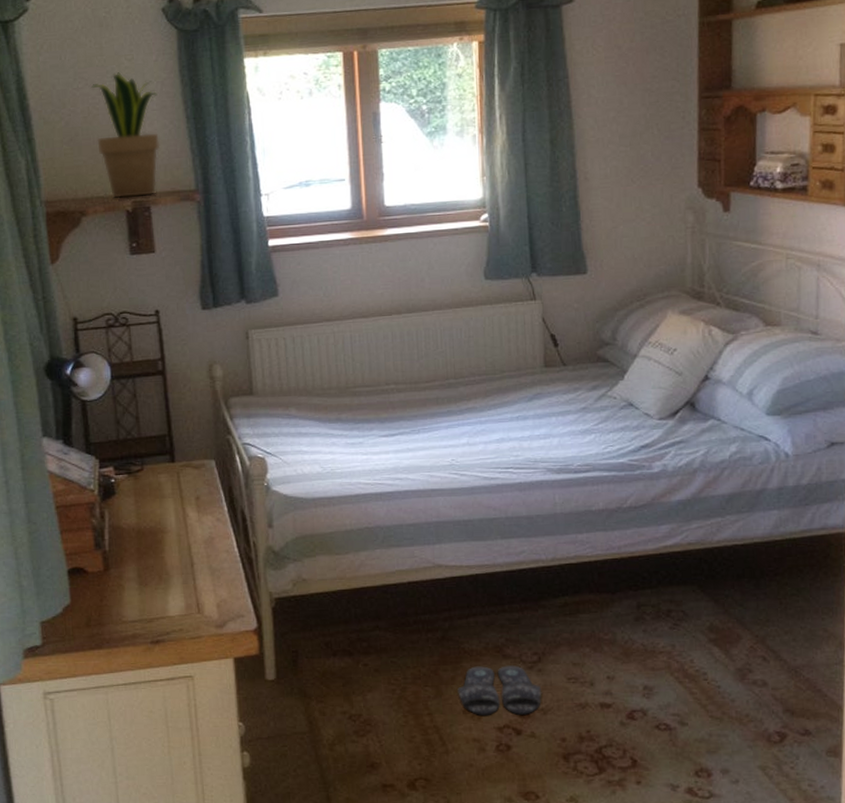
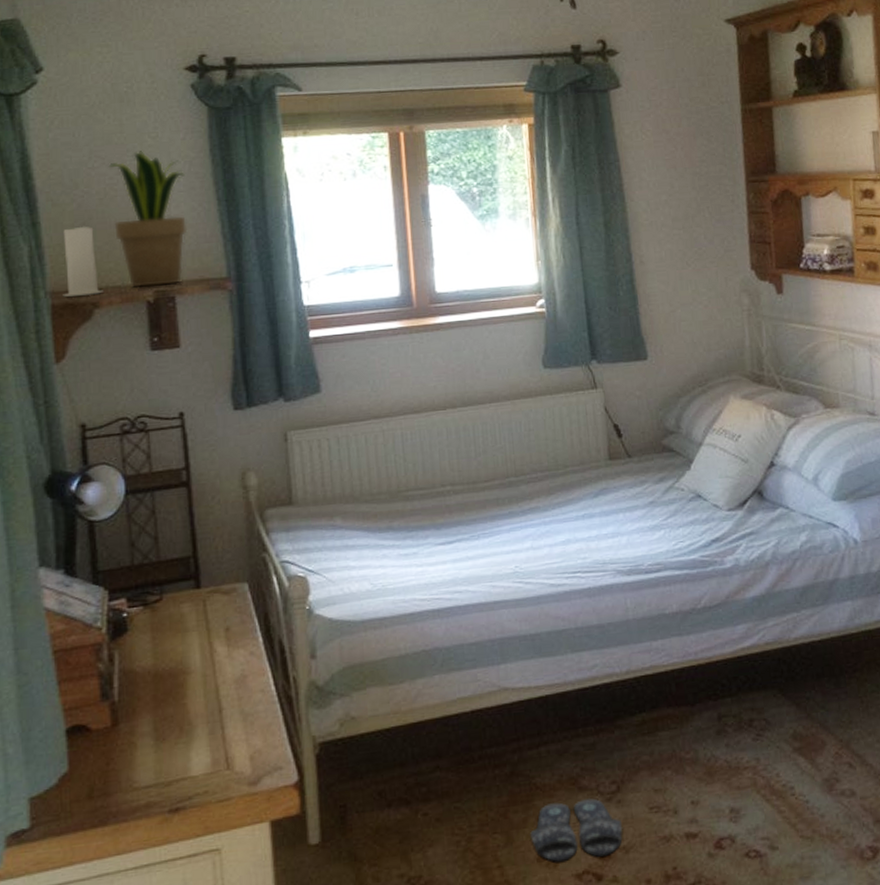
candle: none [54,143,89,206] -> present [63,227,103,297]

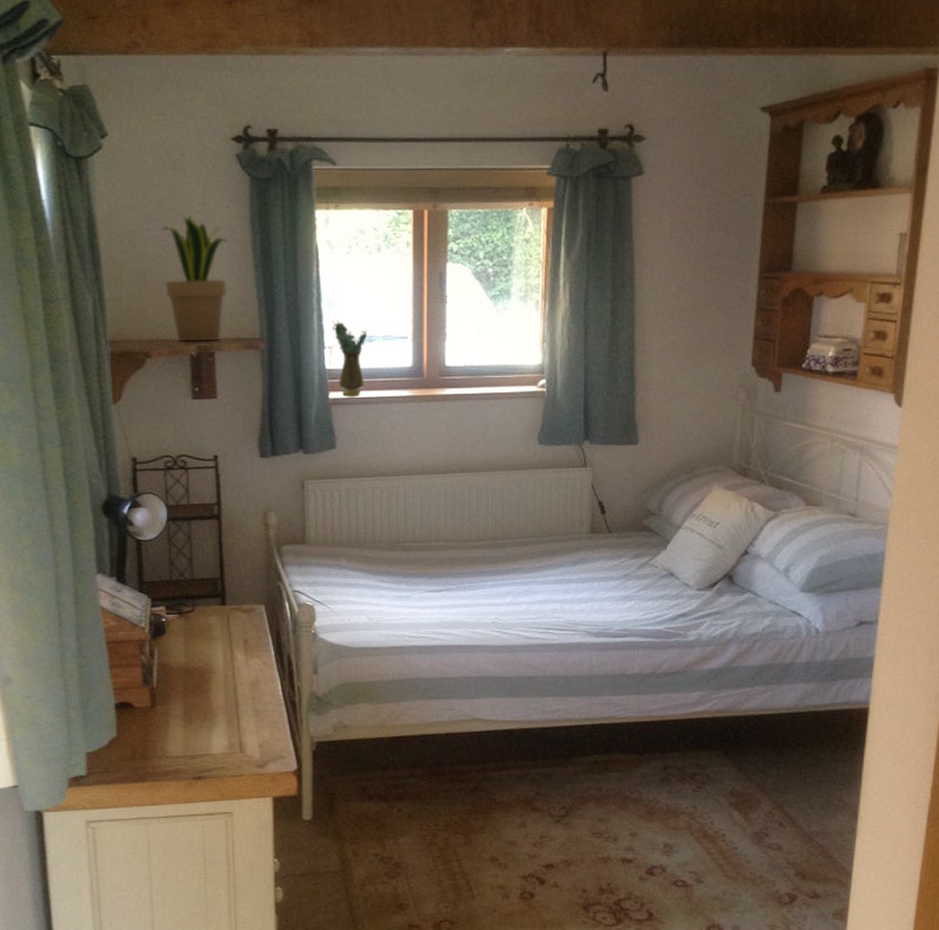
candle: present [63,227,103,297] -> none [120,284,154,346]
vase: none [307,252,349,335] -> present [332,321,368,398]
slippers: present [530,798,623,862] -> none [487,817,567,865]

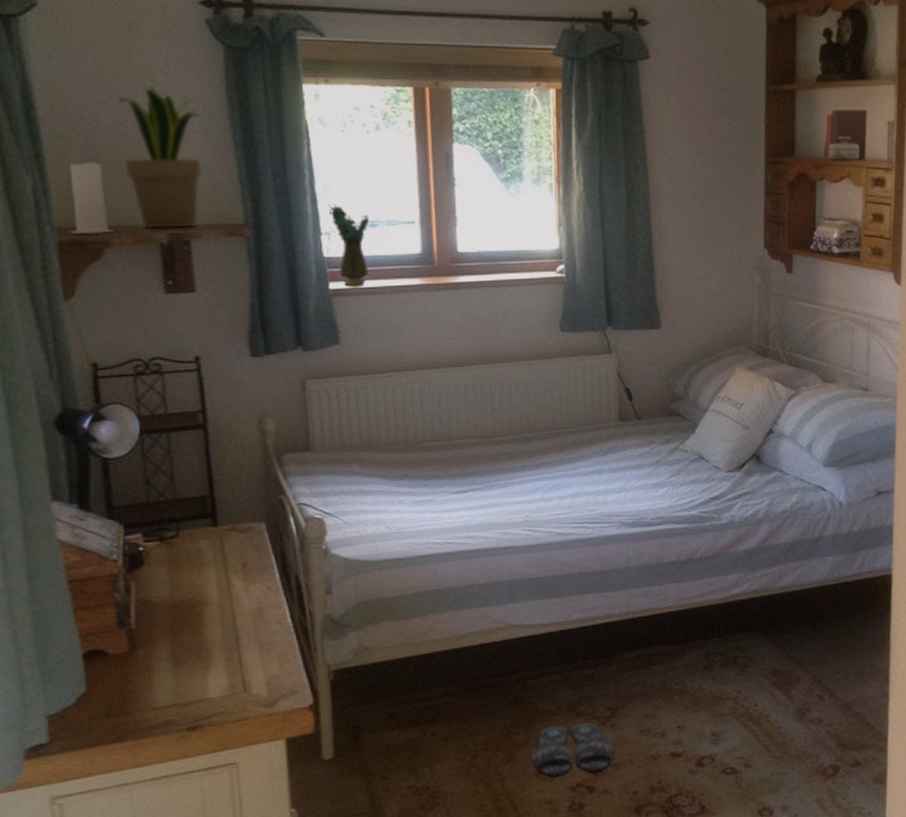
candle: none [120,284,154,346] -> present [69,163,114,234]
slippers: none [487,817,567,865] -> present [530,722,615,777]
books: none [823,221,876,276] -> present [823,110,867,161]
decorative jar: none [829,250,866,277] -> present [829,137,860,162]

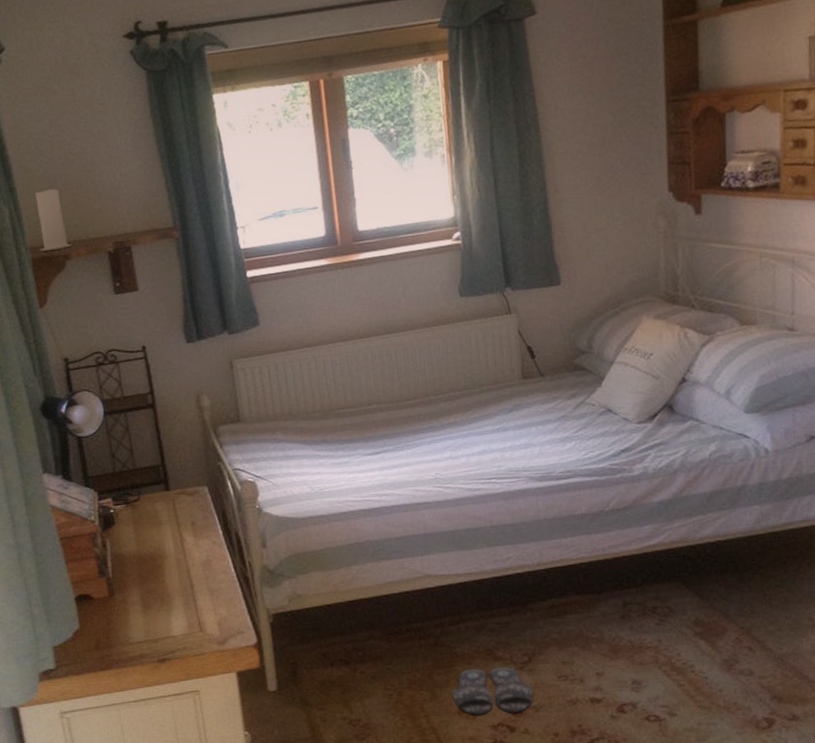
potted plant: present [117,87,203,229] -> none [66,117,137,240]
vase: present [328,205,370,288] -> none [241,200,280,274]
books: present [823,110,867,161] -> none [732,28,784,89]
decorative jar: present [829,137,860,162] -> none [738,60,776,90]

